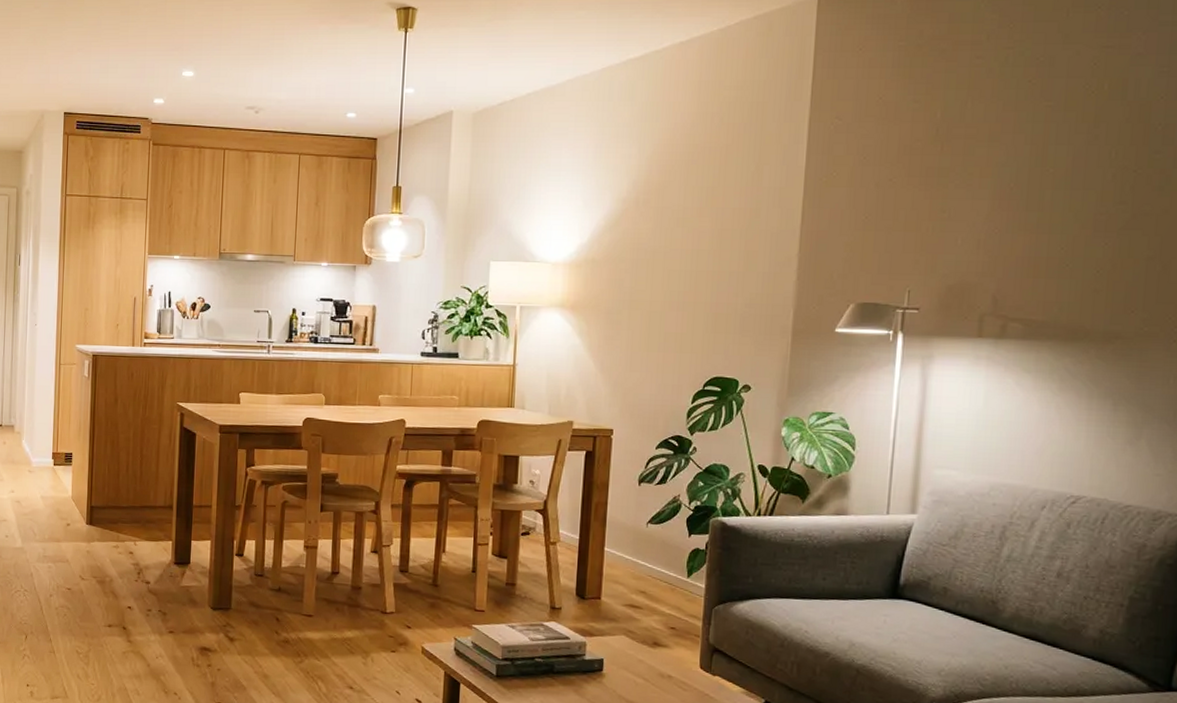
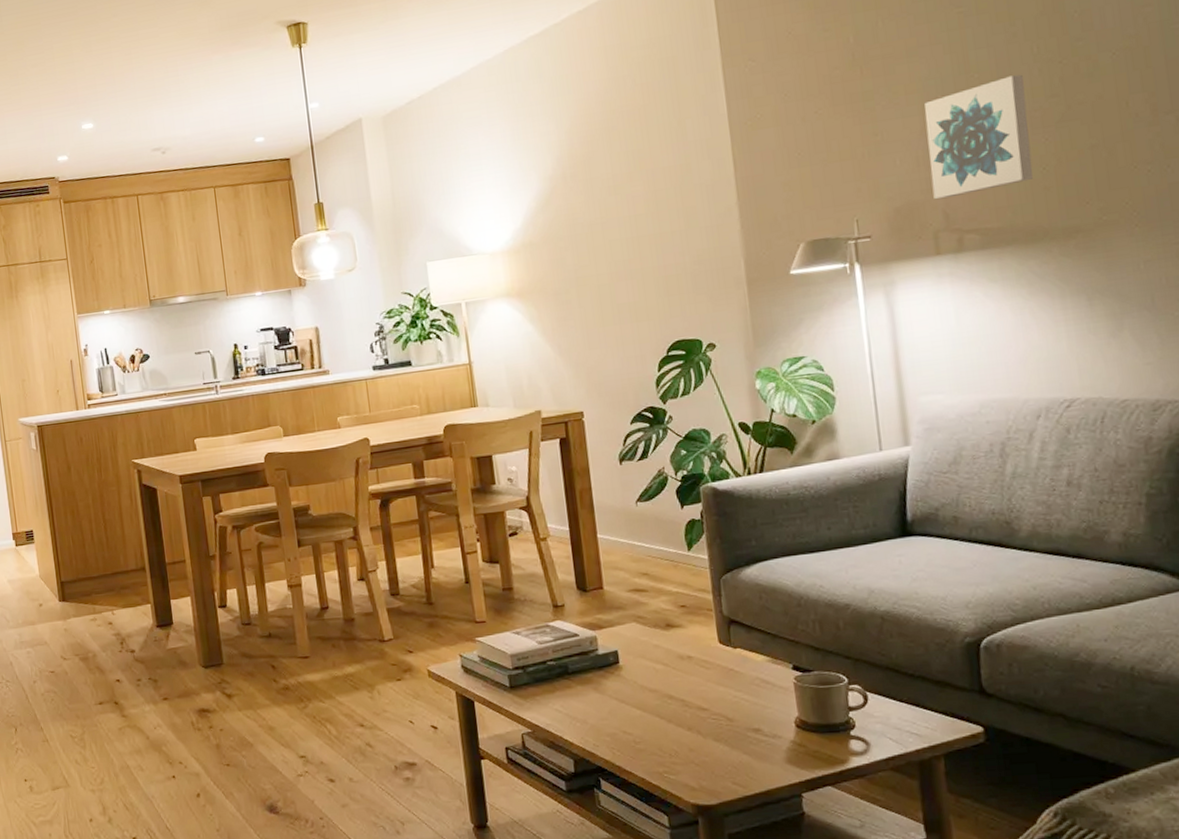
wall art: none [987,176,1096,285] -> present [924,74,1033,200]

